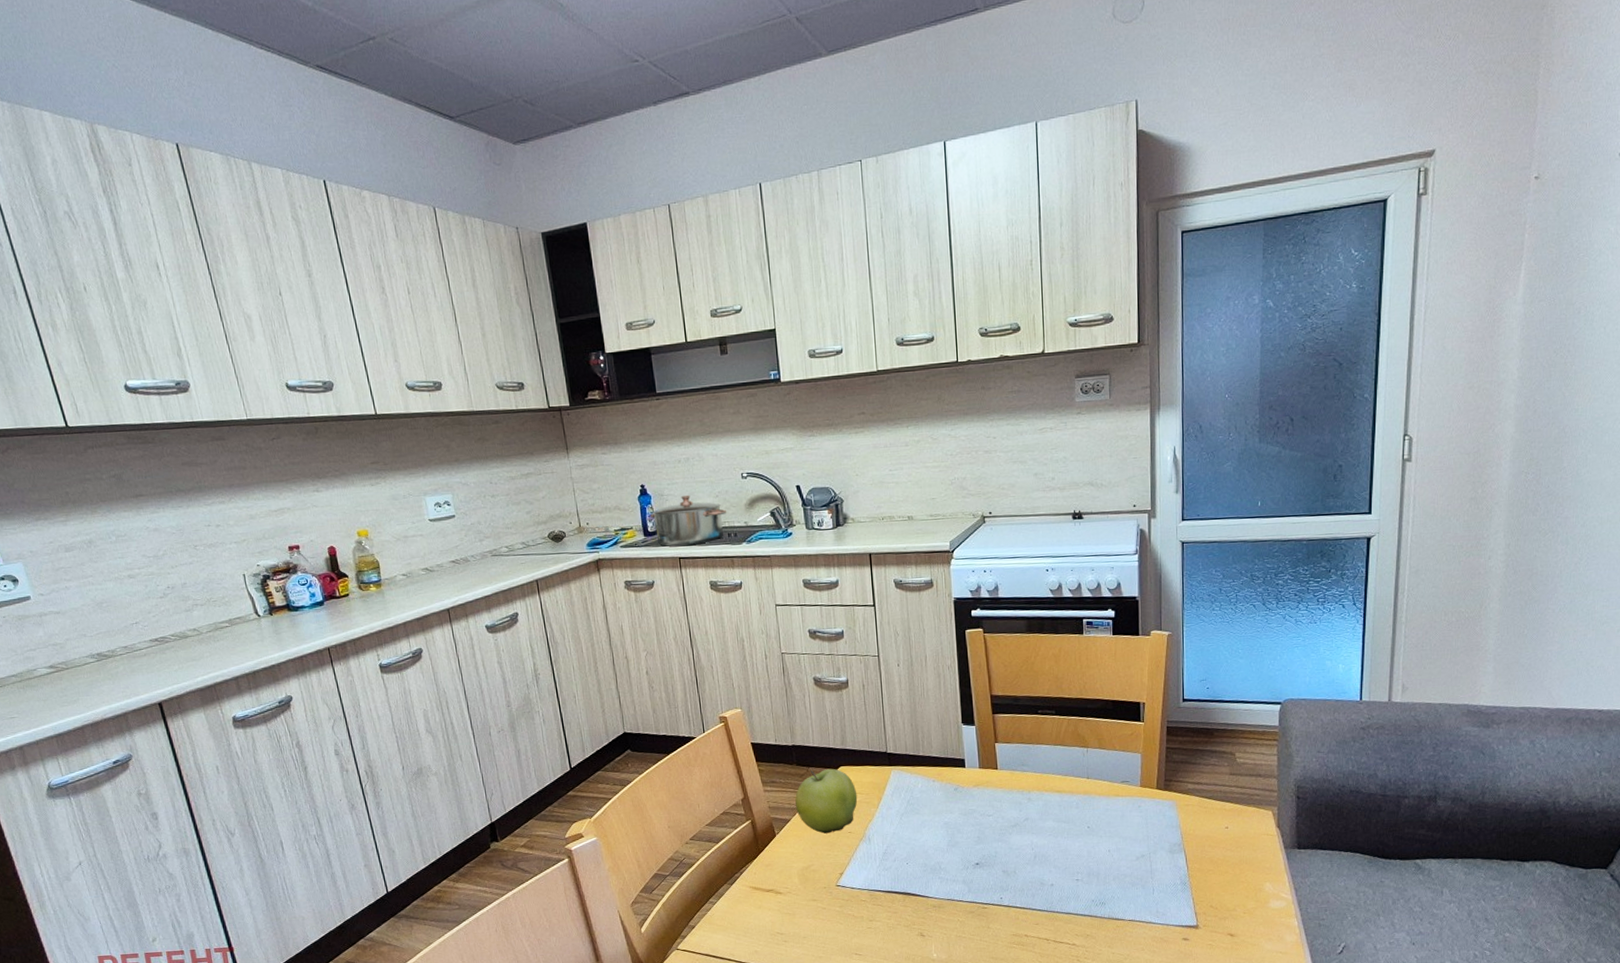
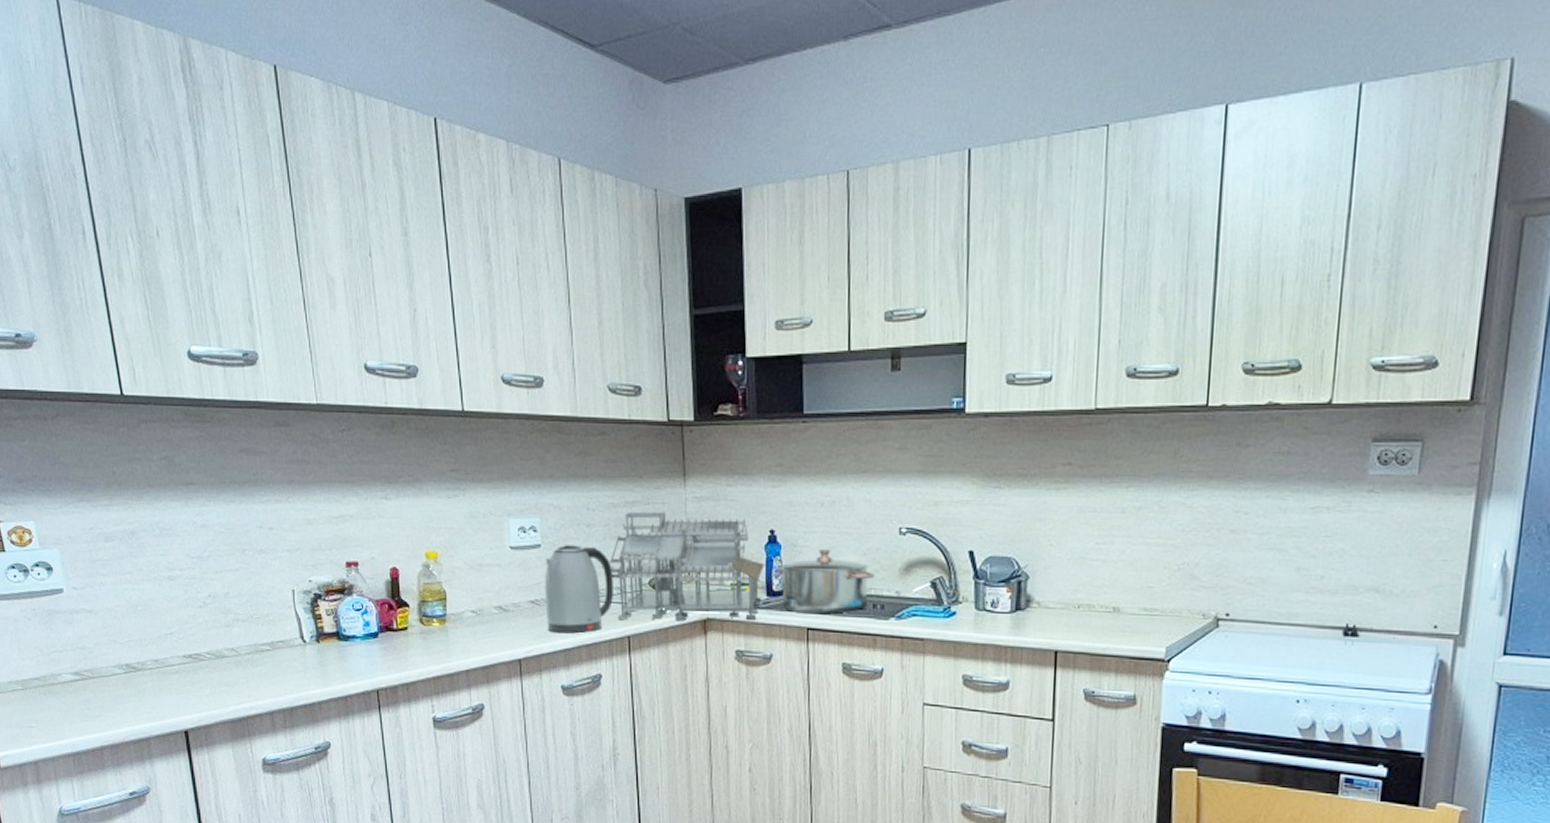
kettle: none [460,513,521,584] -> present [544,545,615,634]
dish rack: none [514,478,641,569] -> present [610,511,766,621]

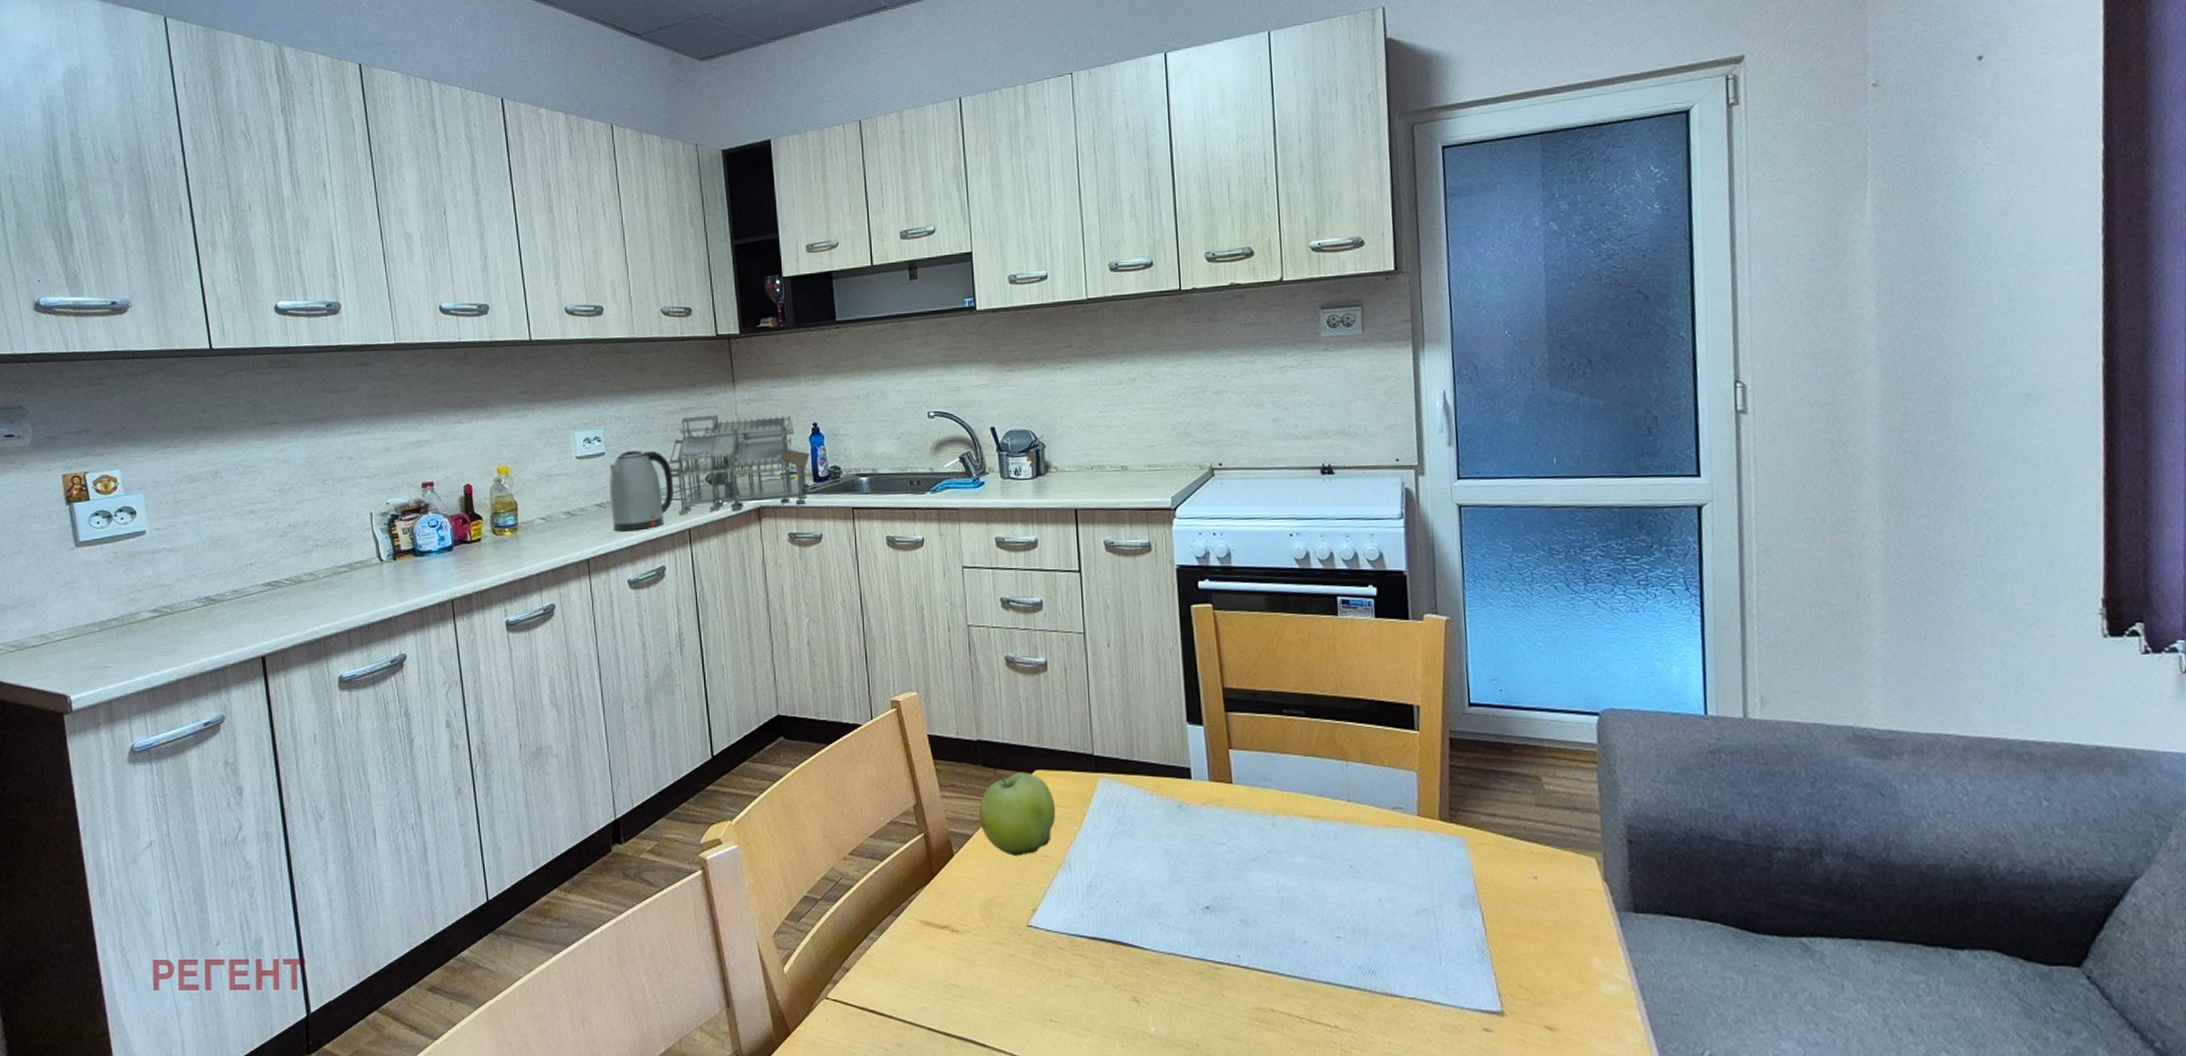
cooking pot: present [778,548,876,614] -> none [822,435,910,494]

